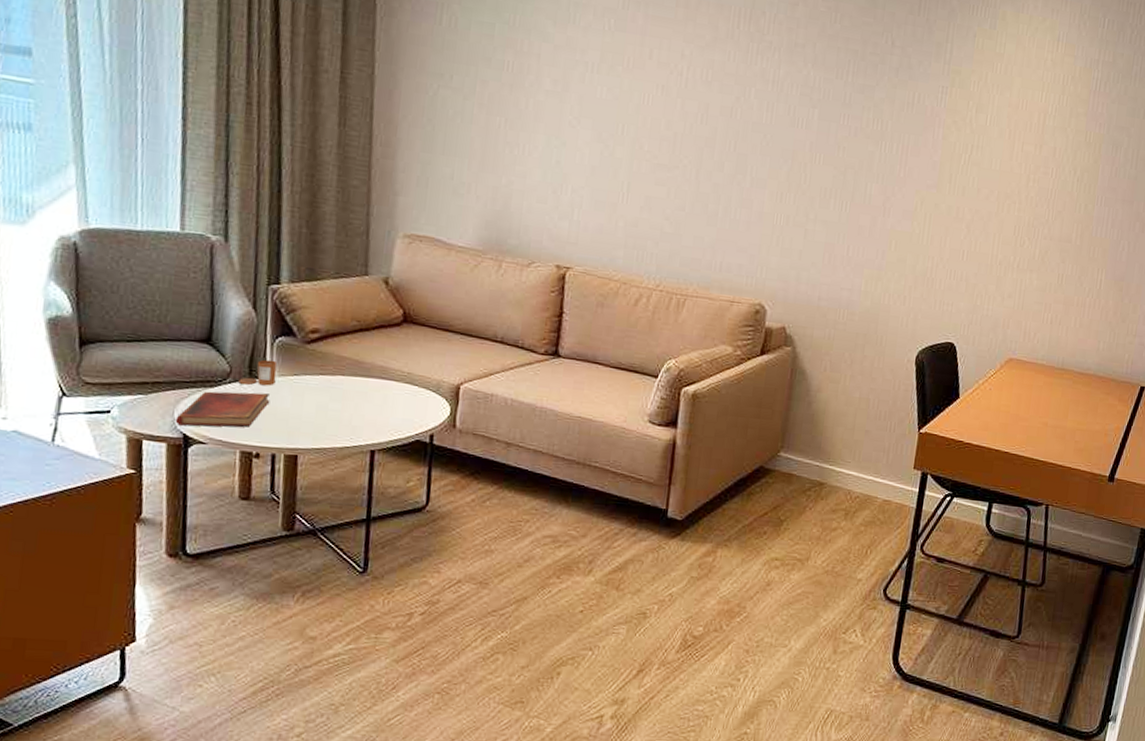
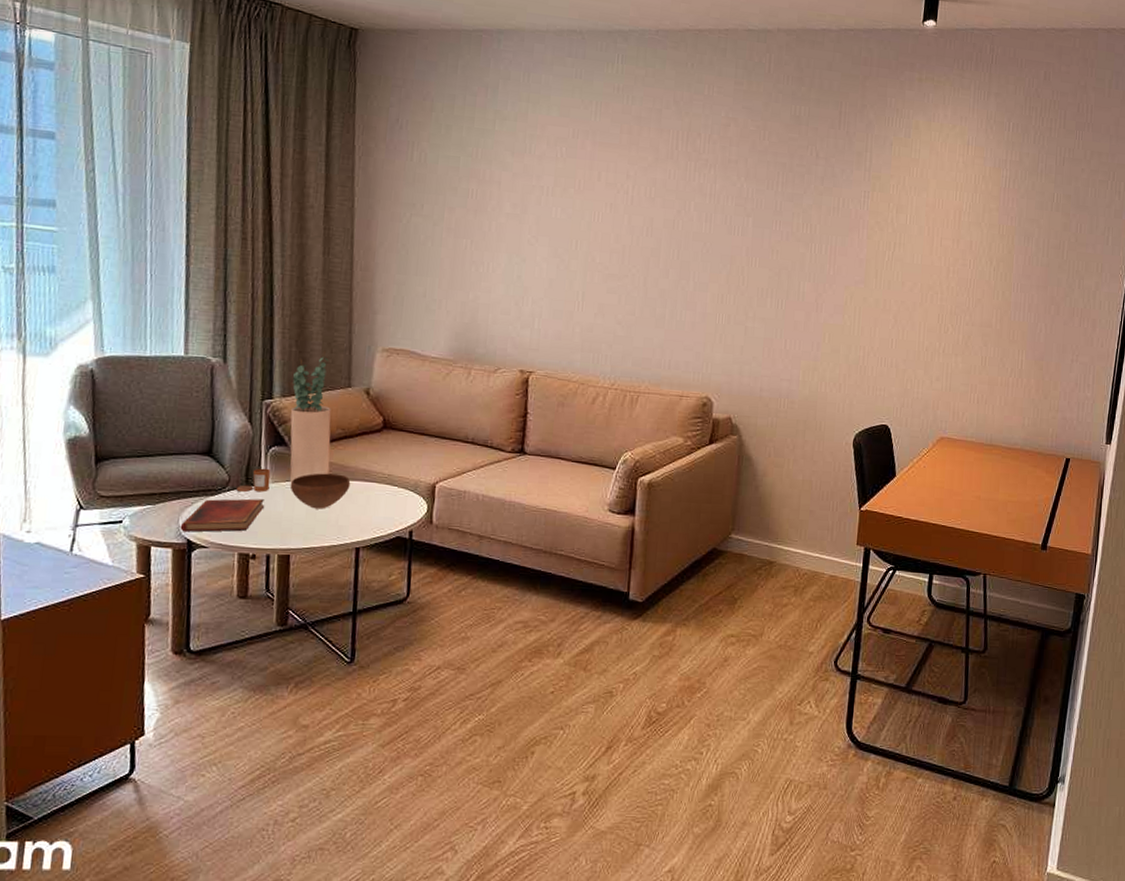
vase: none [298,233,346,381] -> present [289,350,332,486]
bowl: none [298,367,366,407] -> present [290,473,351,509]

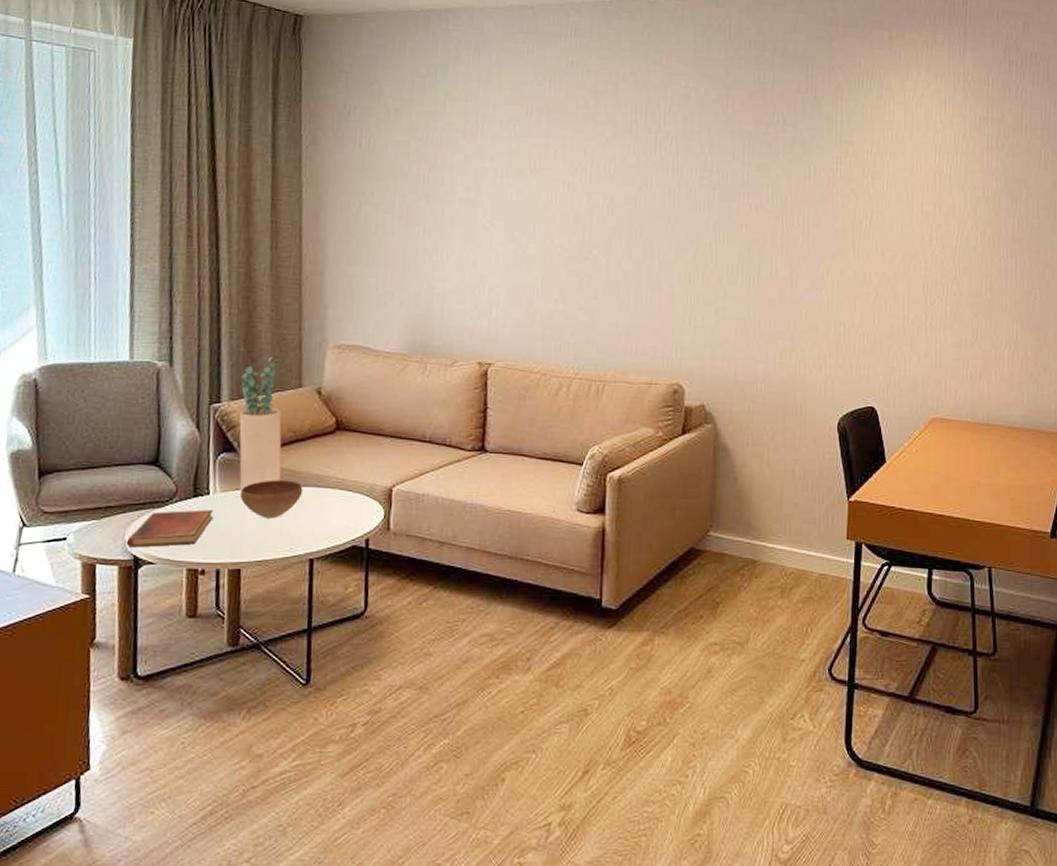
candle: present [236,468,271,493] -> none [184,476,220,504]

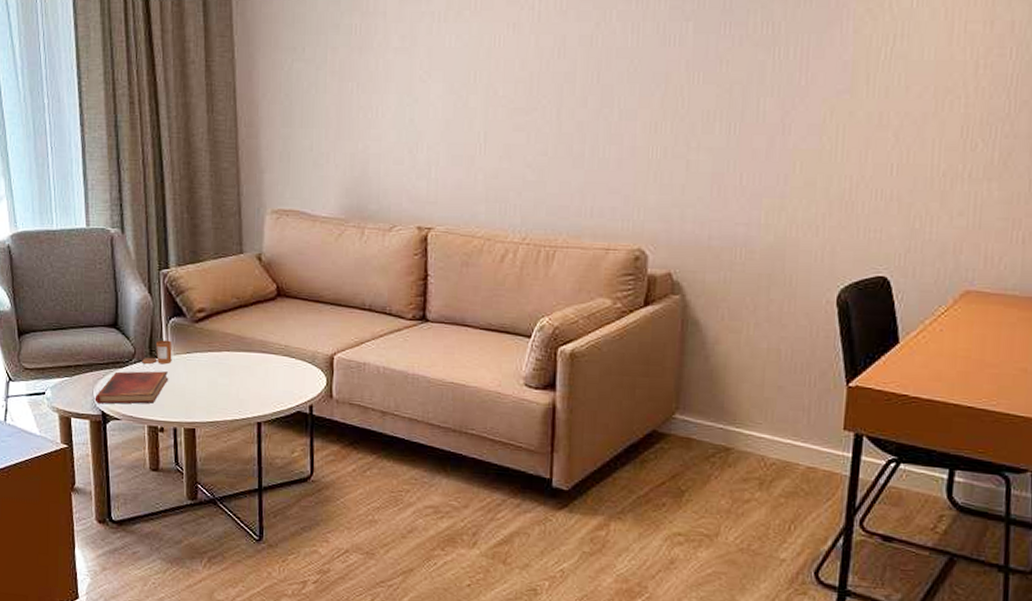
candle: none [184,476,220,504] -> present [142,340,172,365]
vase: present [239,349,282,495] -> none [186,215,228,358]
bowl: present [239,480,303,519] -> none [191,344,248,382]

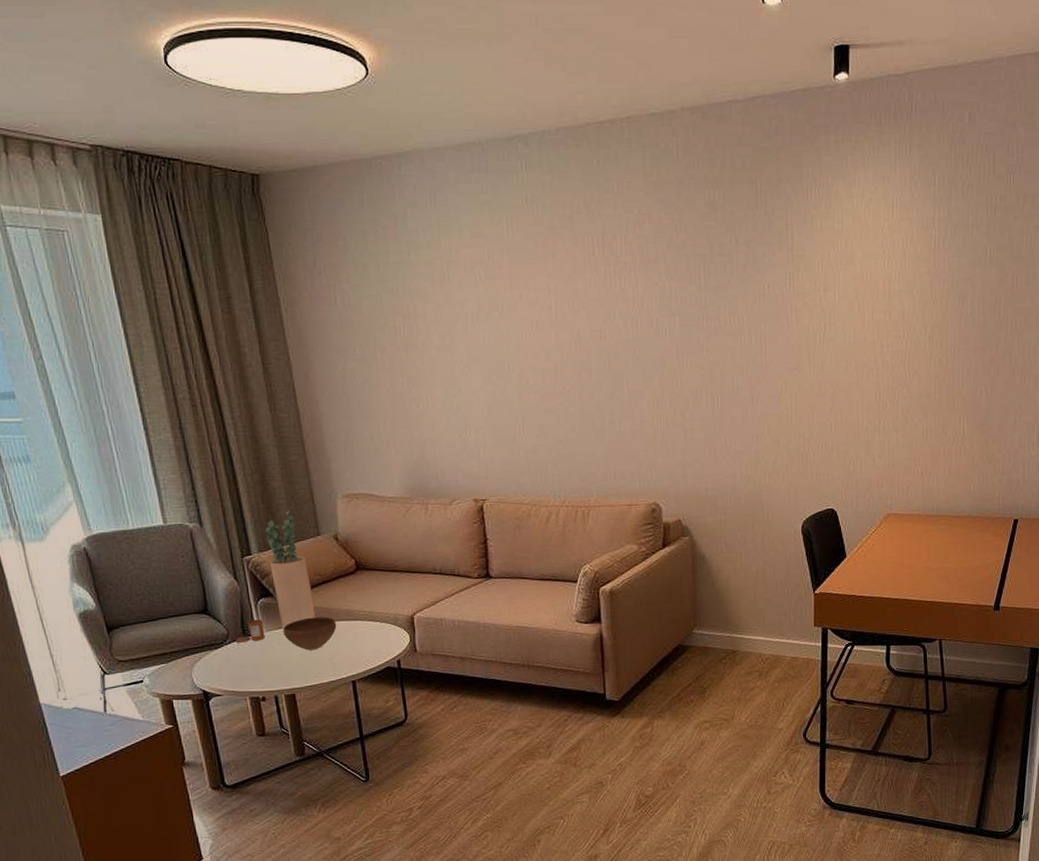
diary: present [95,371,169,404] -> none [194,647,264,684]
vase: none [186,215,228,358] -> present [265,503,316,632]
bowl: none [191,344,248,382] -> present [283,616,337,651]

